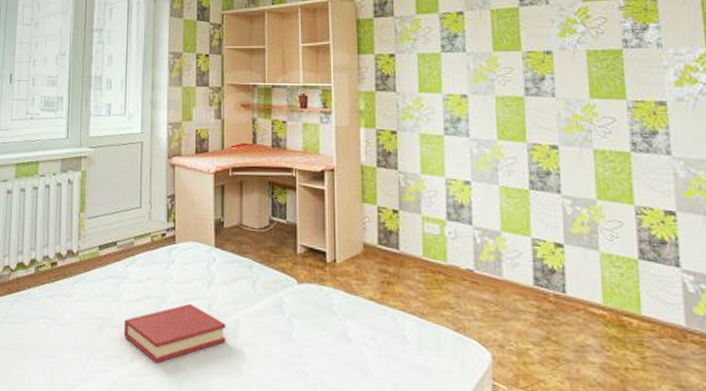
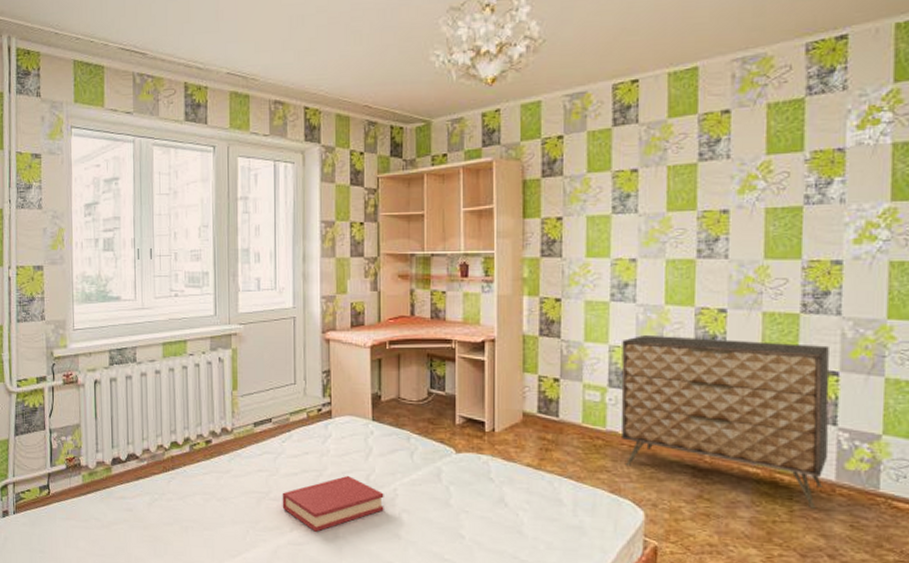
dresser: none [458,169,675,356] -> present [621,335,830,509]

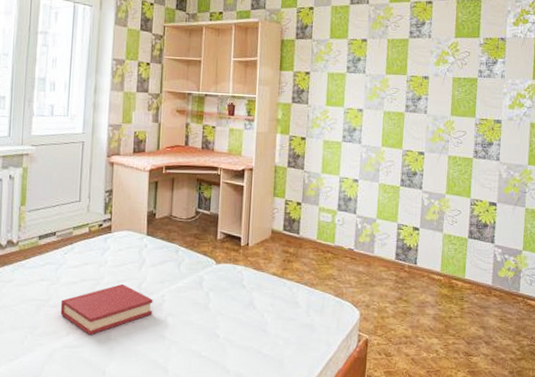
dresser: present [621,335,830,509] -> none [346,170,491,307]

